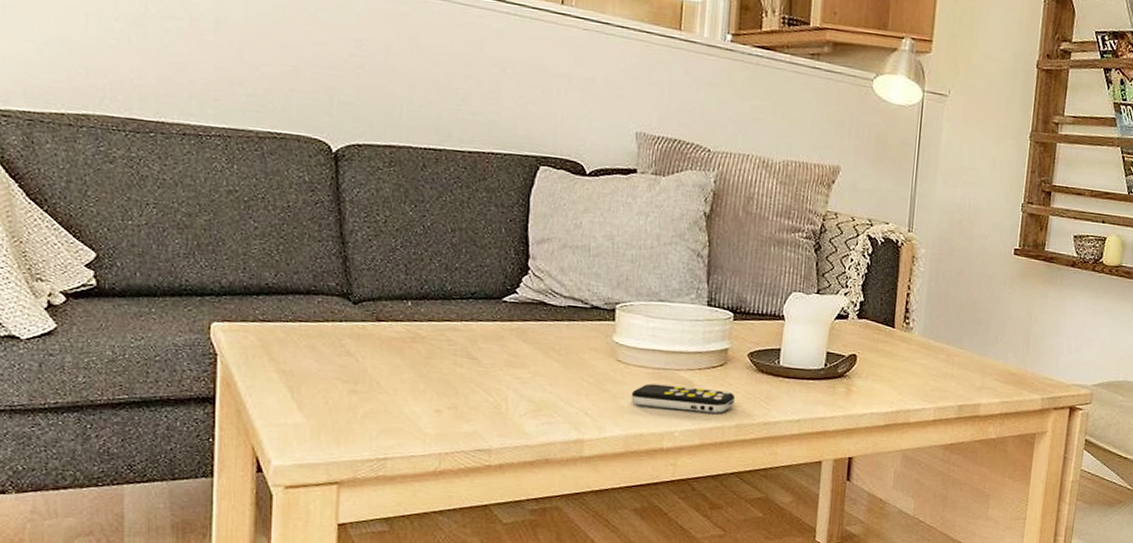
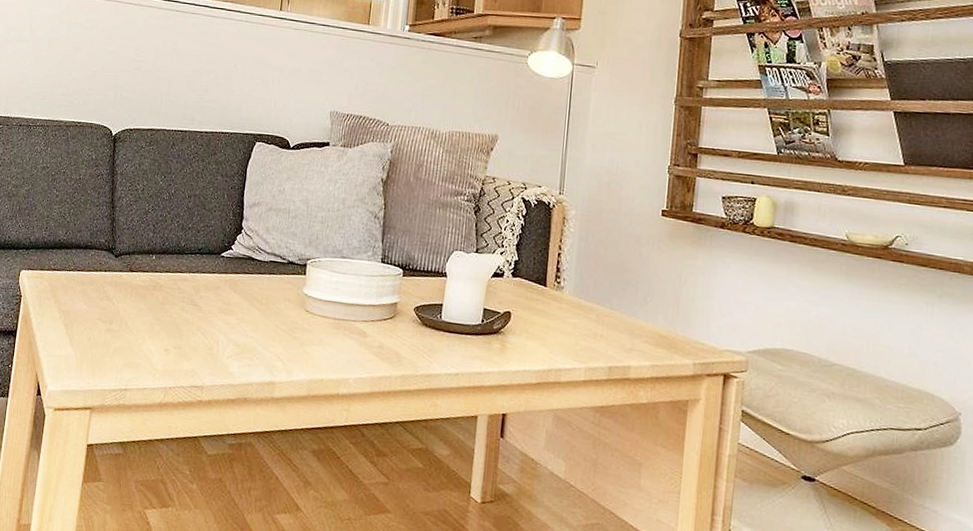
remote control: present [631,383,735,413] -> none [315,332,402,364]

